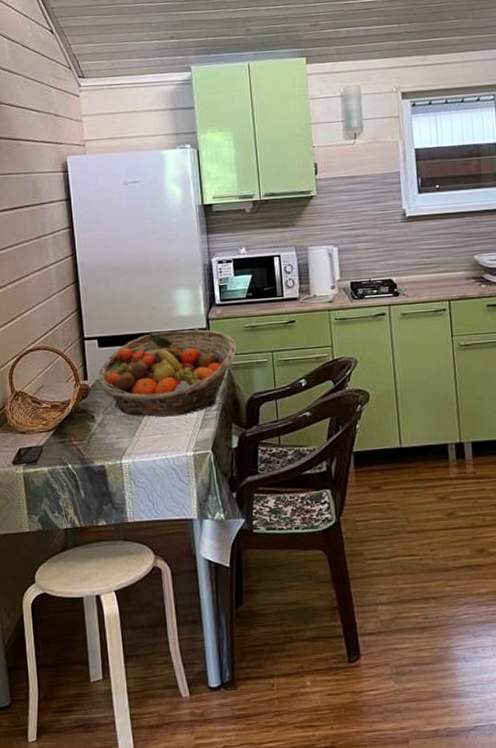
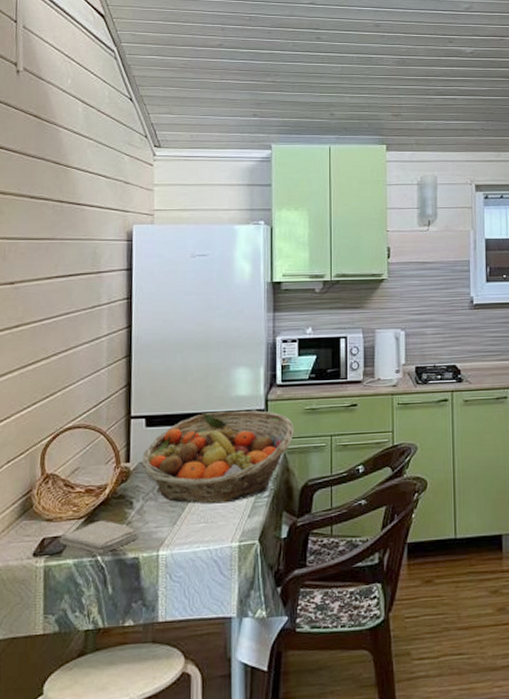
washcloth: none [34,432,102,462] -> present [60,520,138,554]

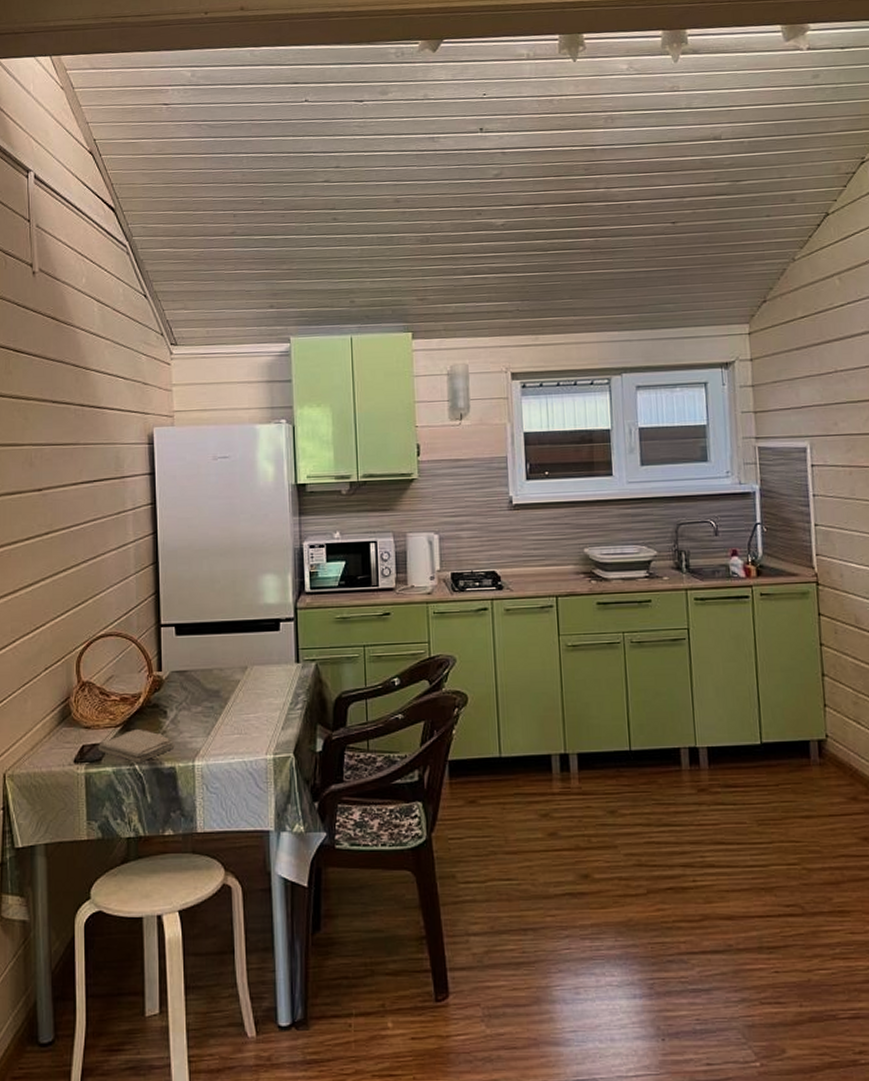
fruit basket: present [141,410,294,504] -> none [173,619,325,715]

